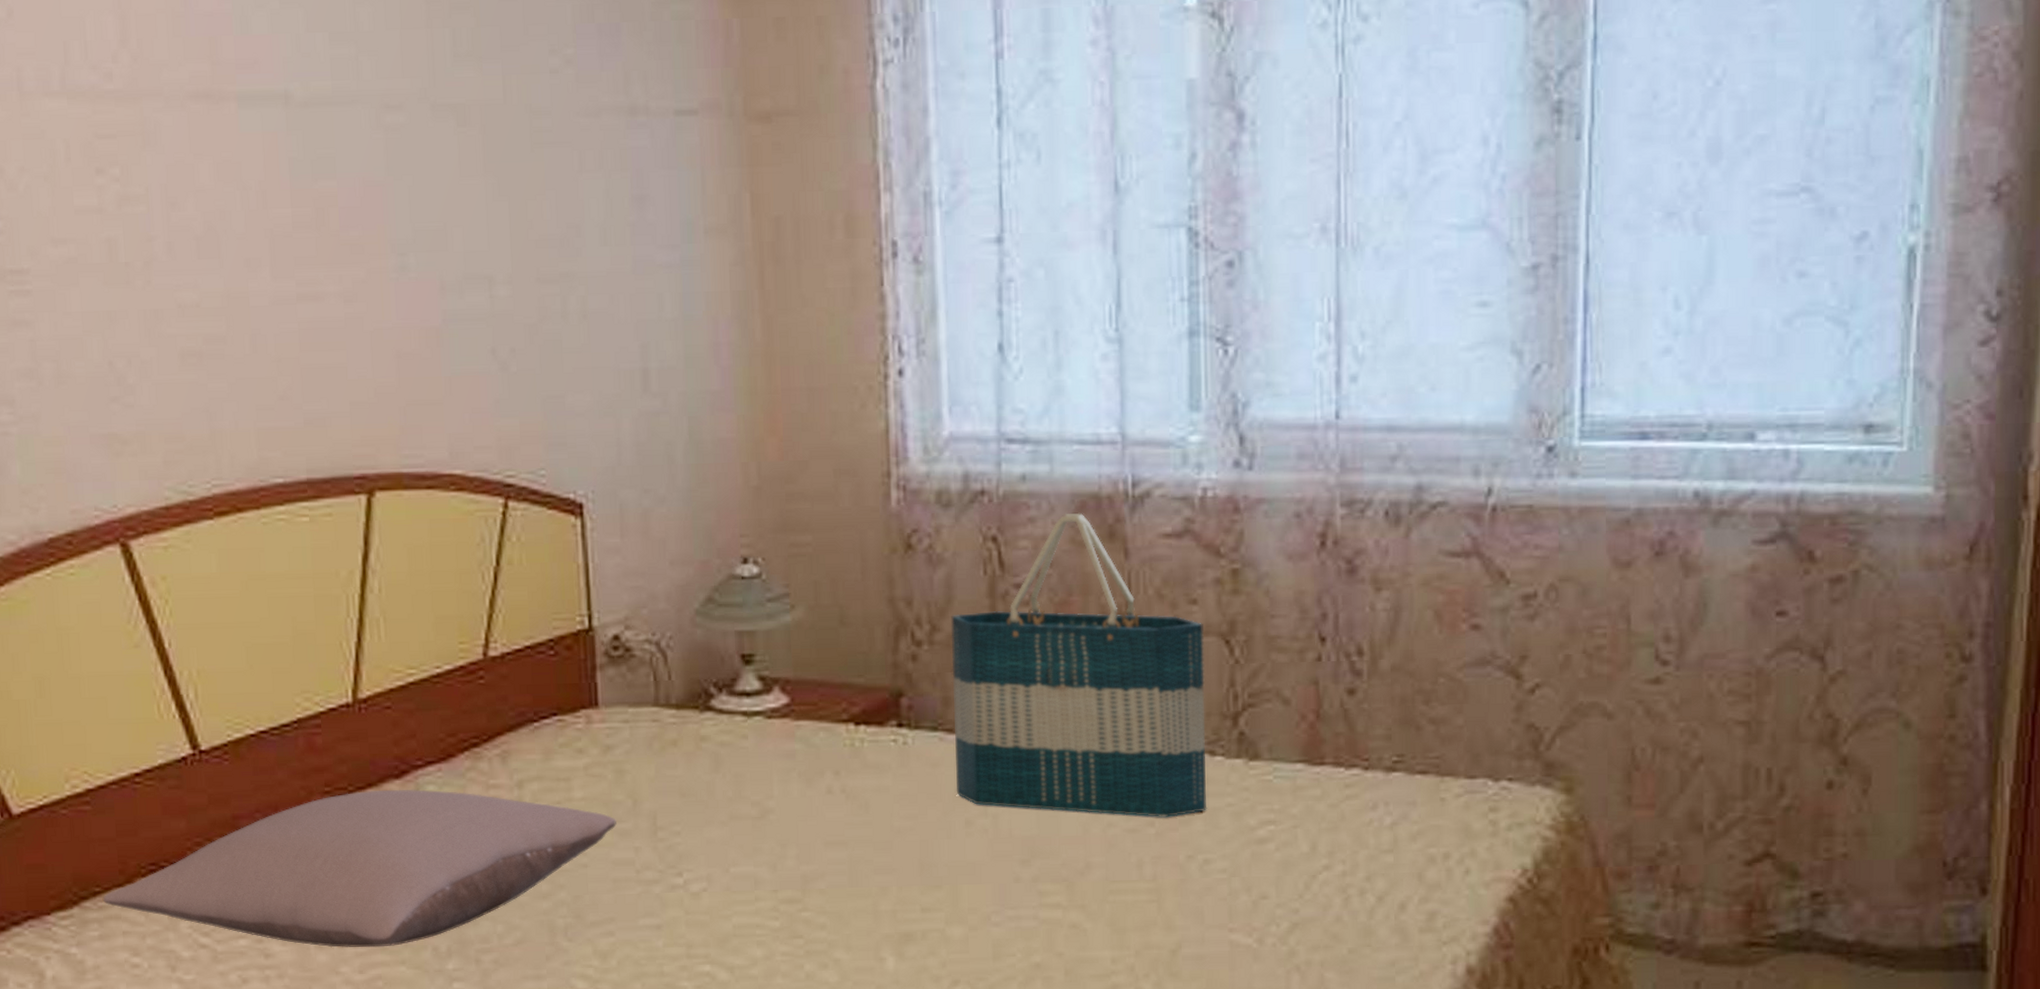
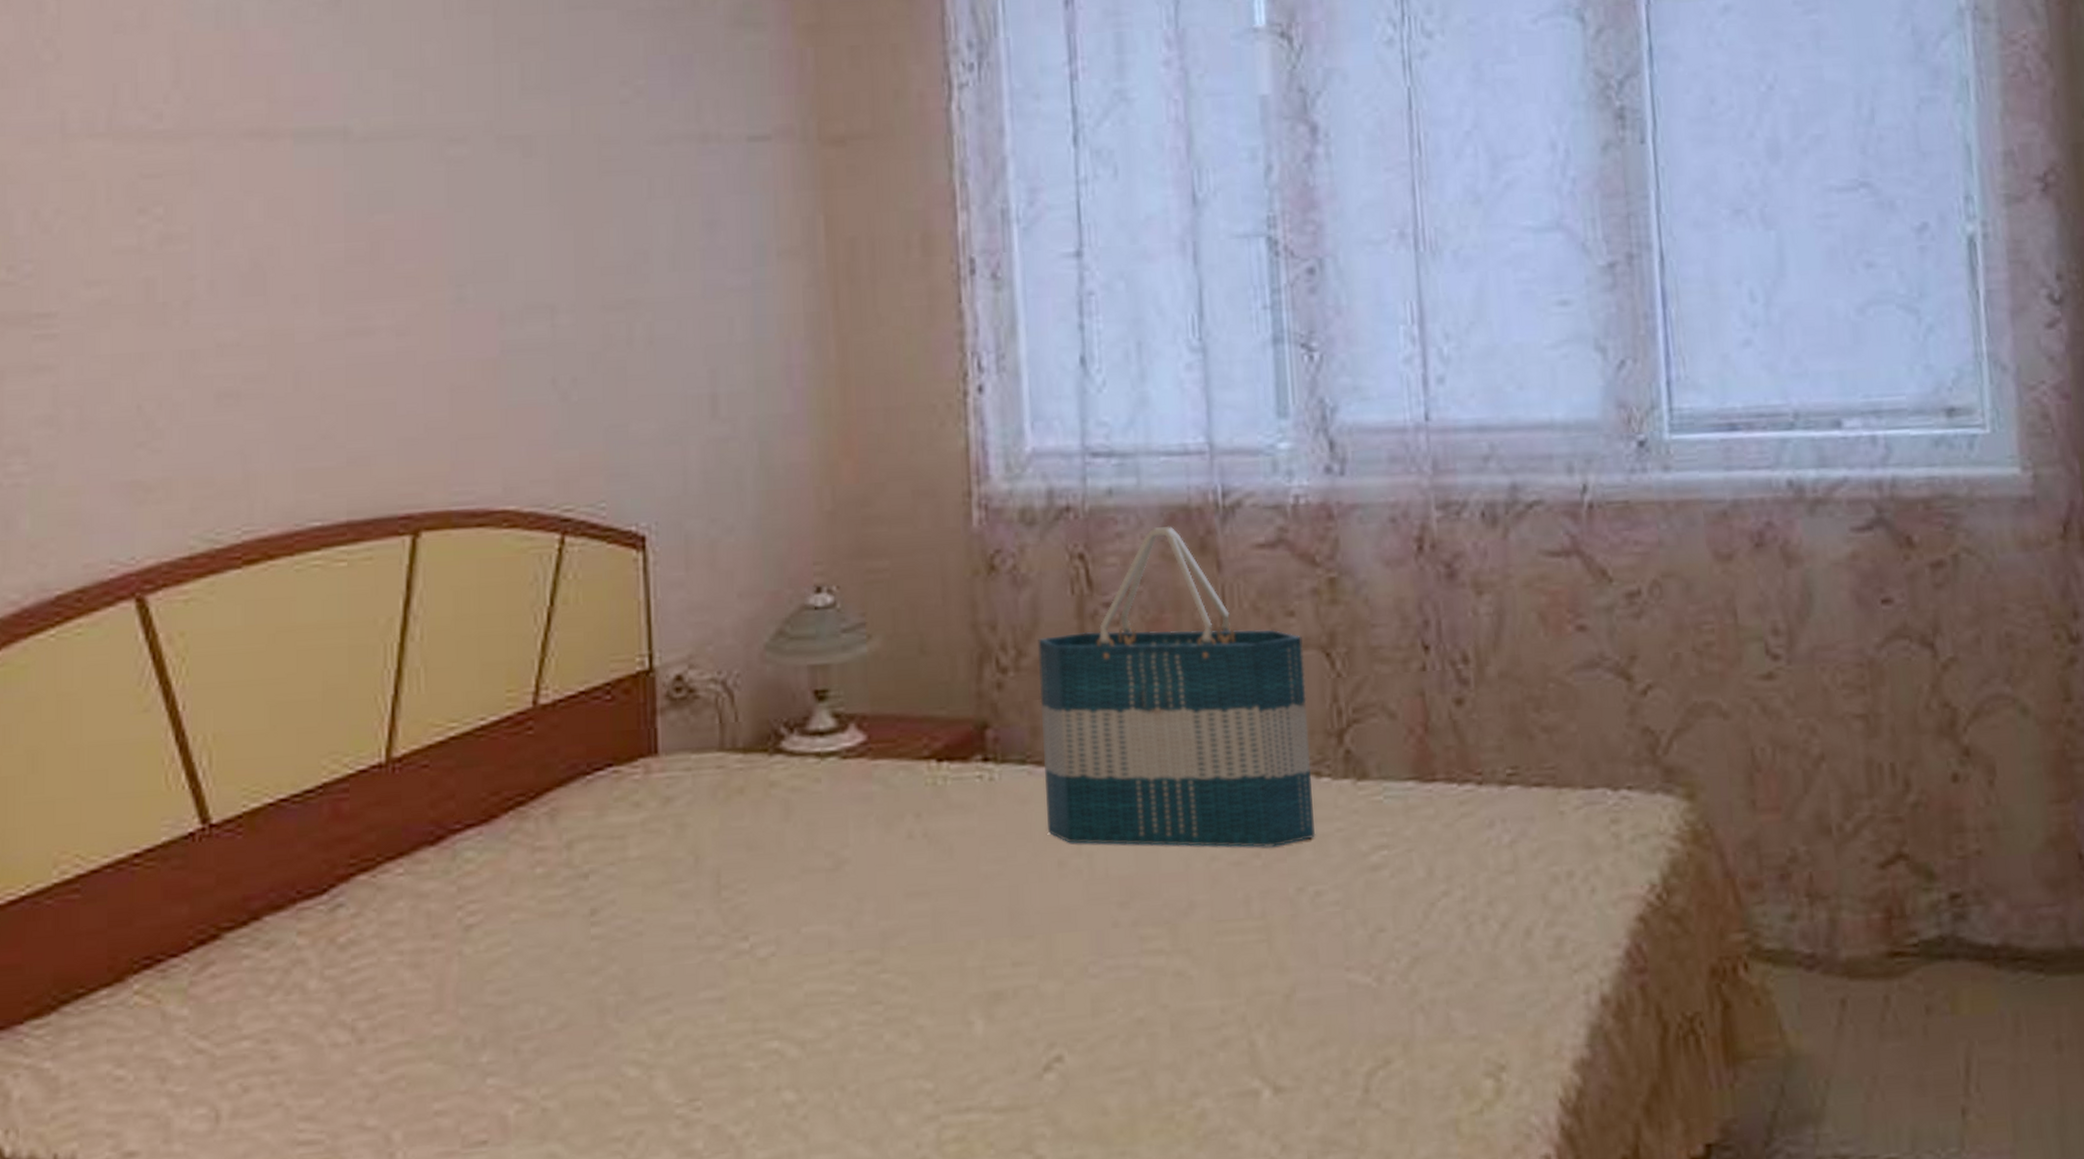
pillow: present [103,789,617,948] -> none [87,856,676,1045]

